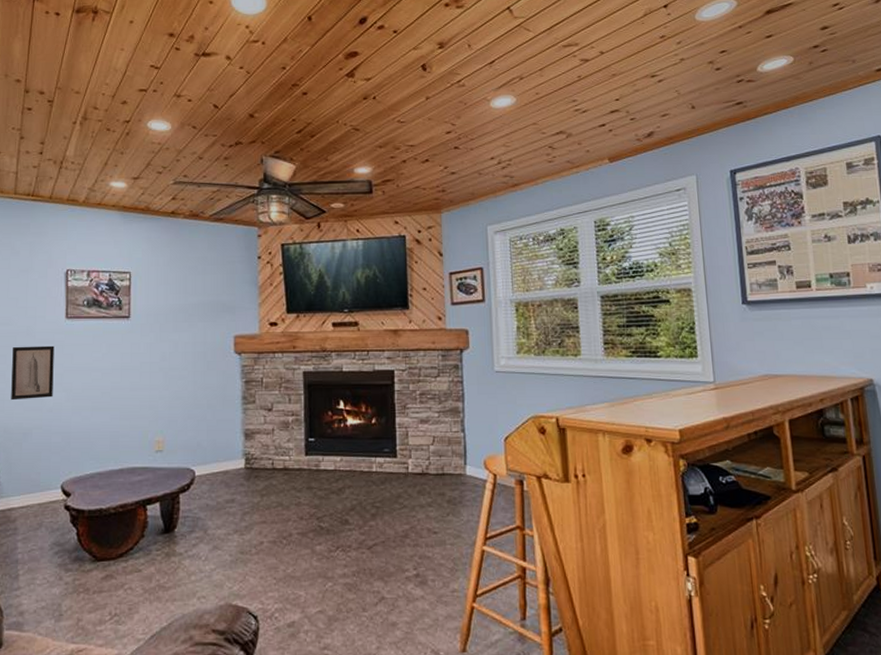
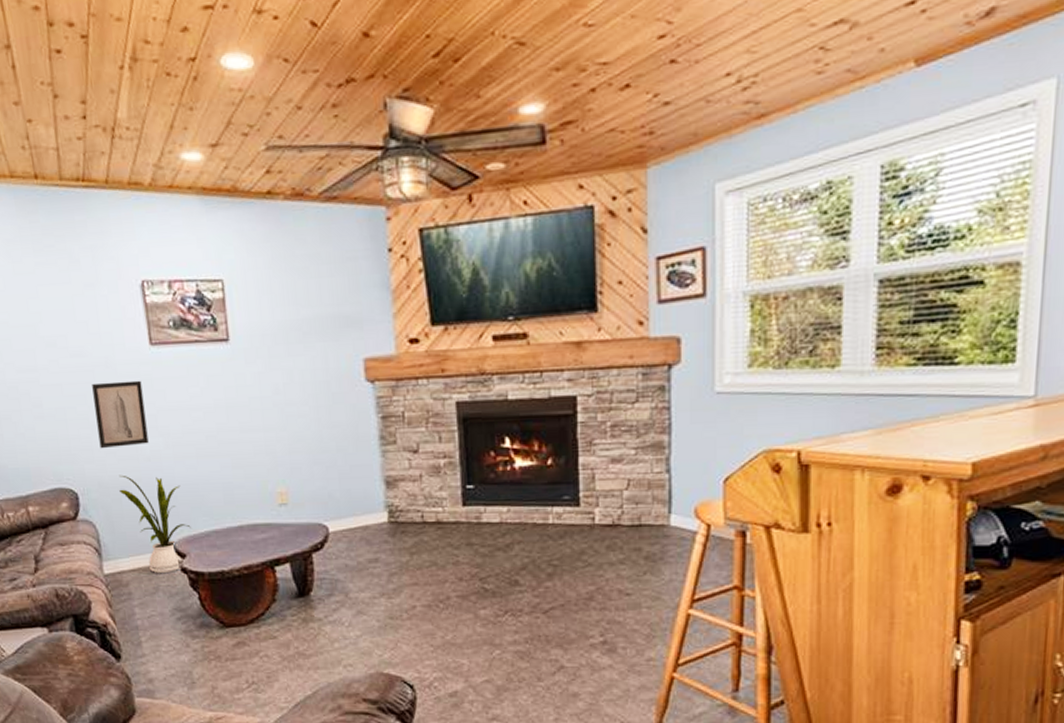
house plant: none [21,422,79,511] -> present [119,474,191,574]

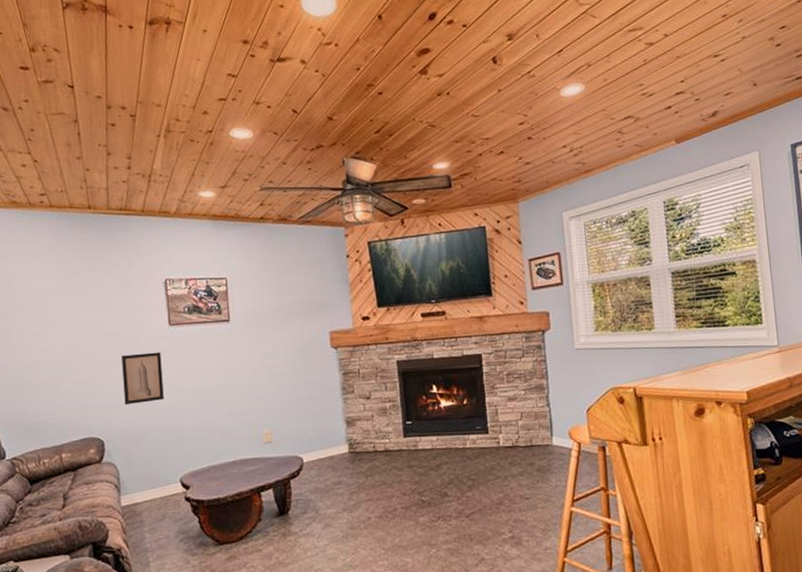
house plant: present [119,474,191,574] -> none [138,425,195,504]

